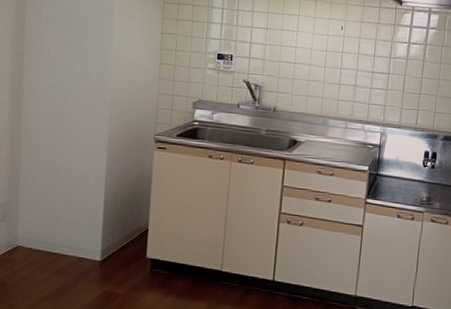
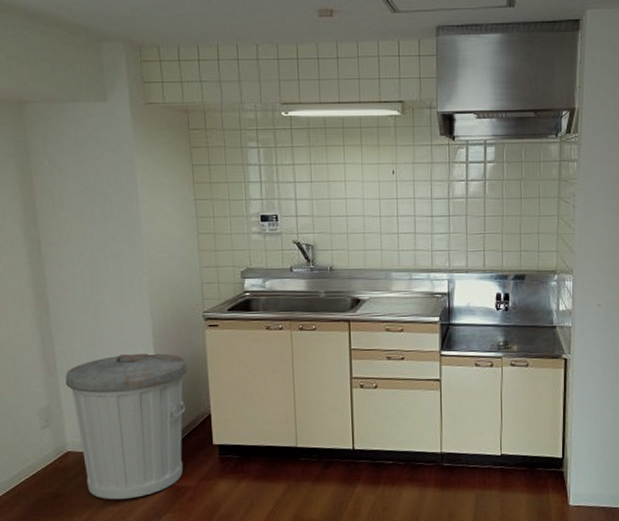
trash can: none [25,164,134,298] -> present [65,353,188,500]

